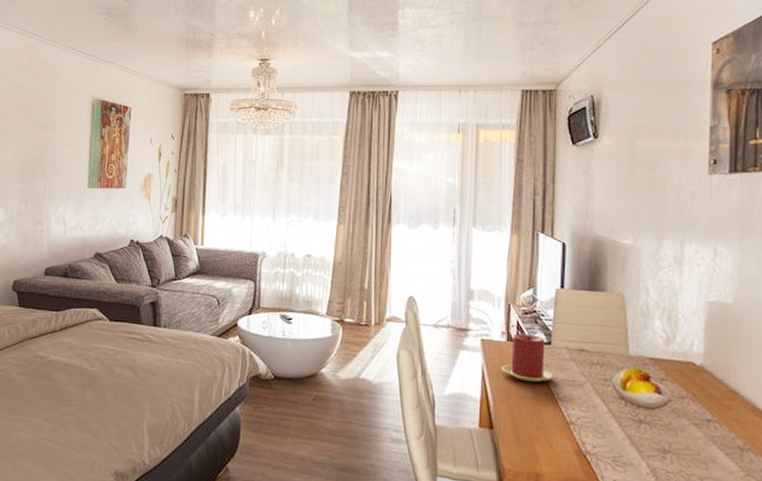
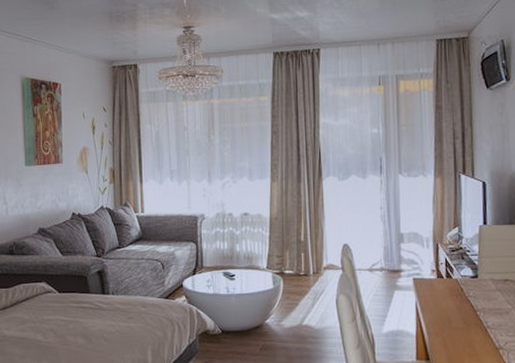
candle: present [501,334,555,382] -> none [433,270,483,313]

